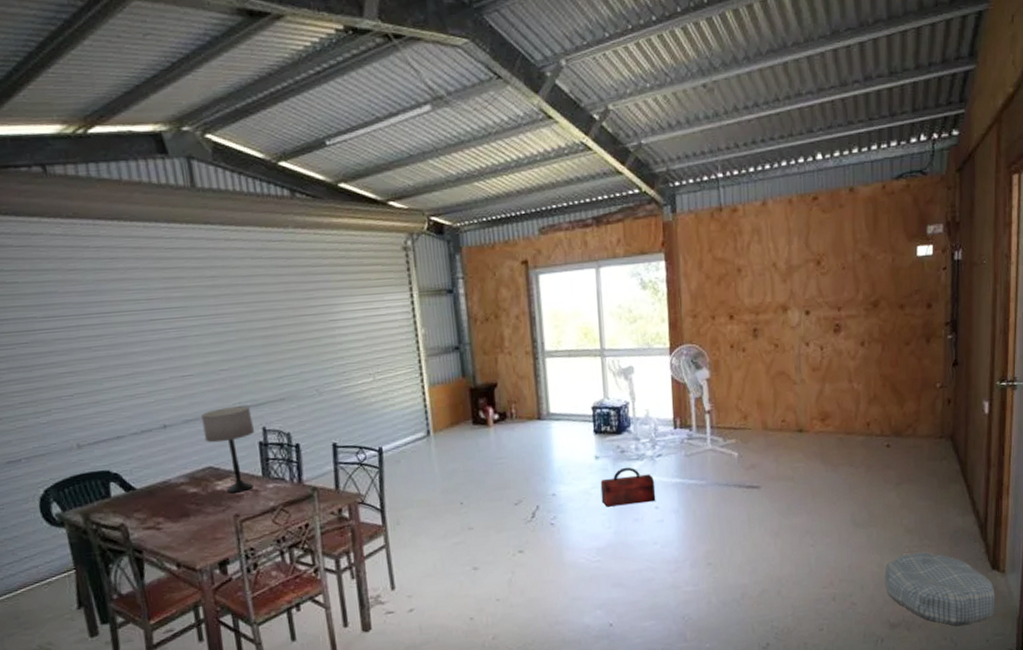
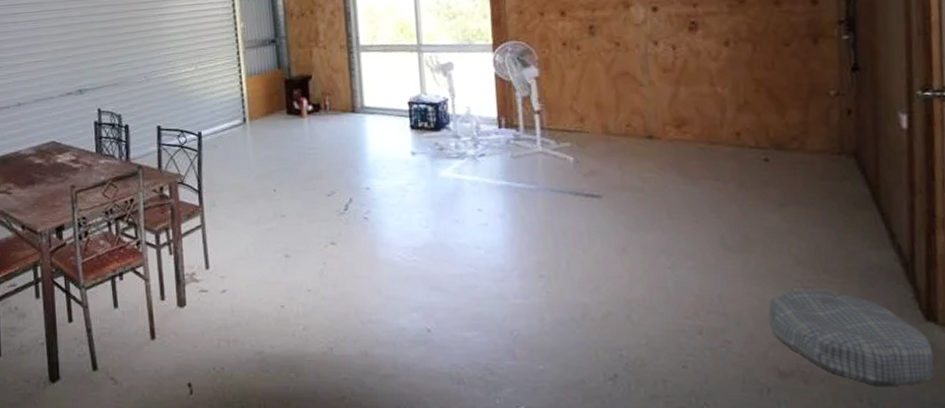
table lamp: present [201,406,255,494] -> none [49,89,92,166]
toolbox: present [600,467,656,507] -> none [417,165,479,205]

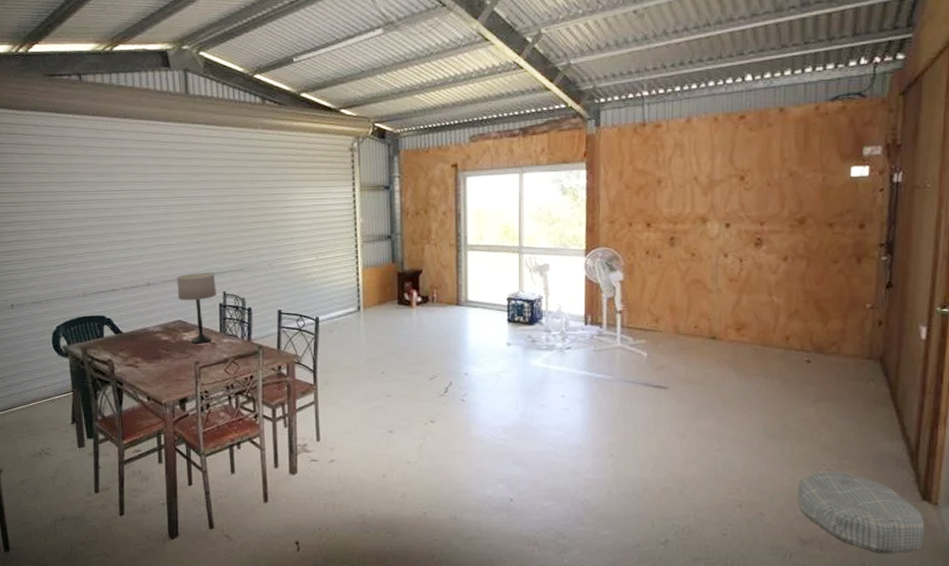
table lamp: none [49,89,92,166] -> present [177,273,217,344]

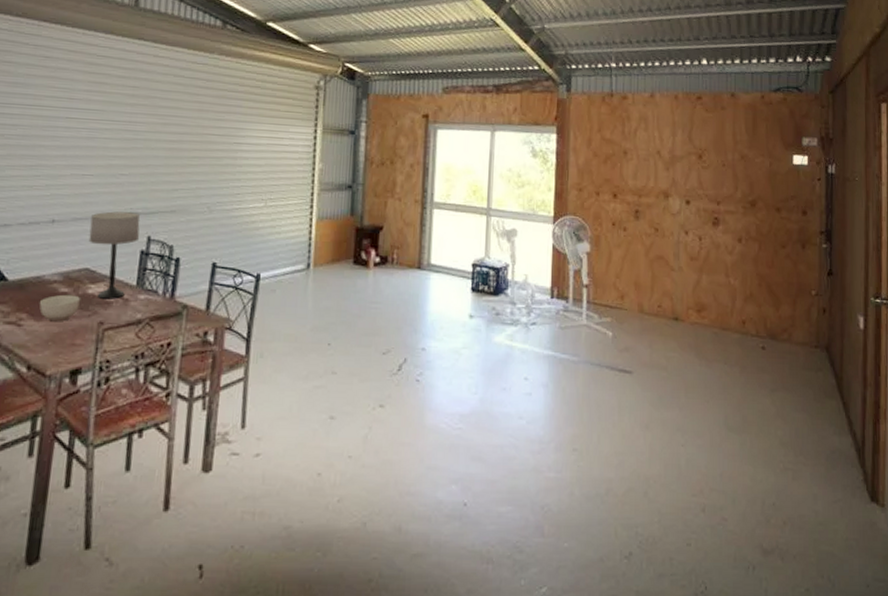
bowl: none [148,341,179,363] -> present [39,294,81,322]
dog bed: present [797,471,925,553] -> none [758,469,875,563]

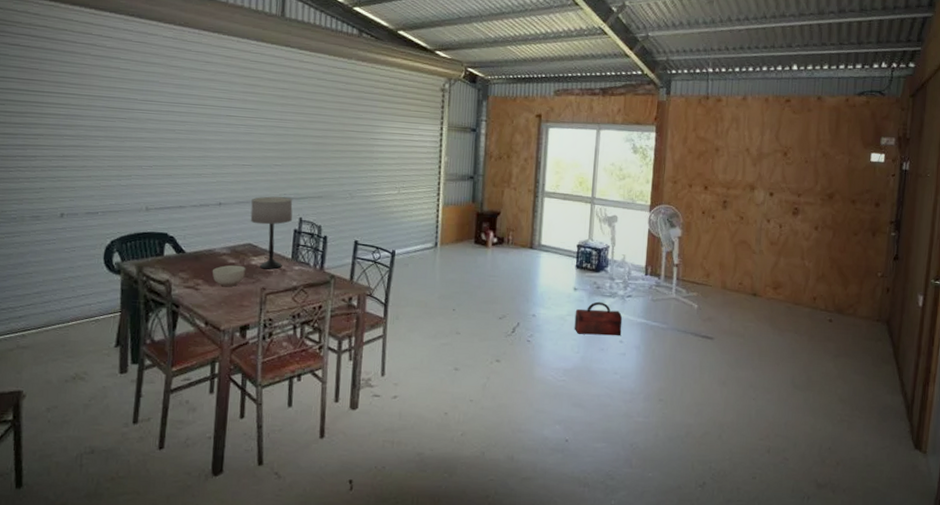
toolbox: none [470,331,527,372] -> present [574,301,623,336]

